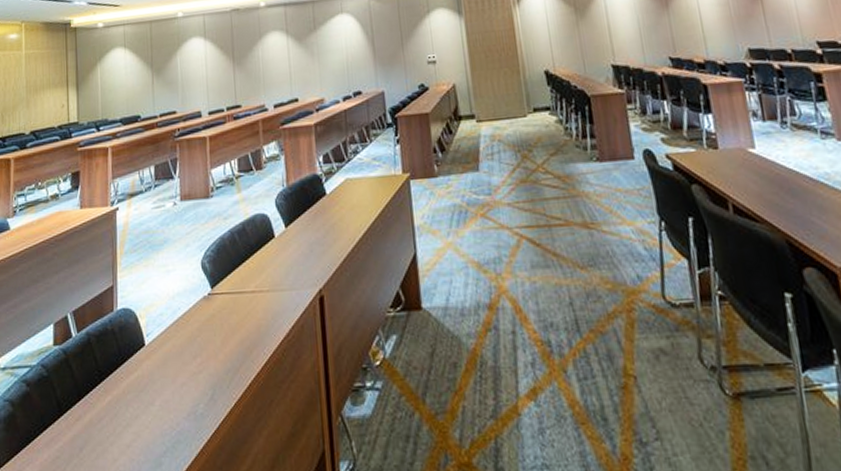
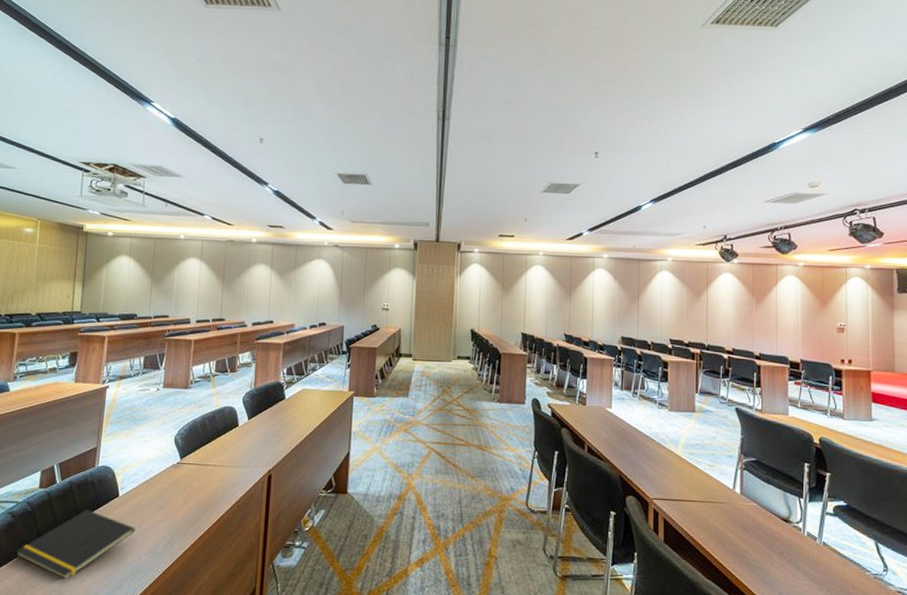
notepad: none [36,366,169,460] -> present [16,509,135,579]

